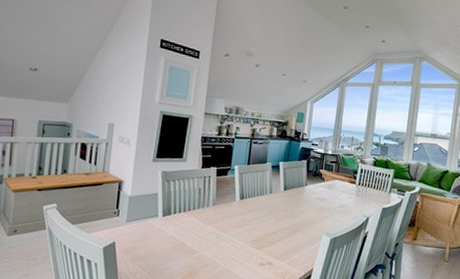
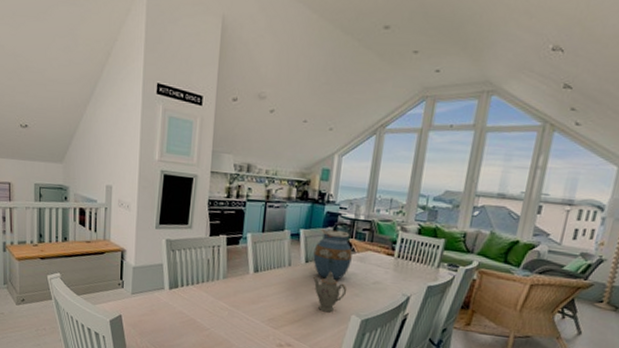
vase: none [290,162,323,205] -> present [313,229,353,280]
teapot: none [290,197,319,233] -> present [312,271,347,313]

